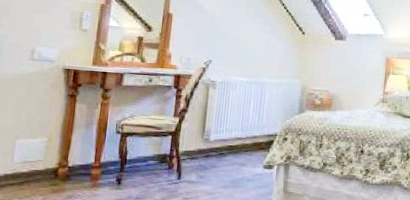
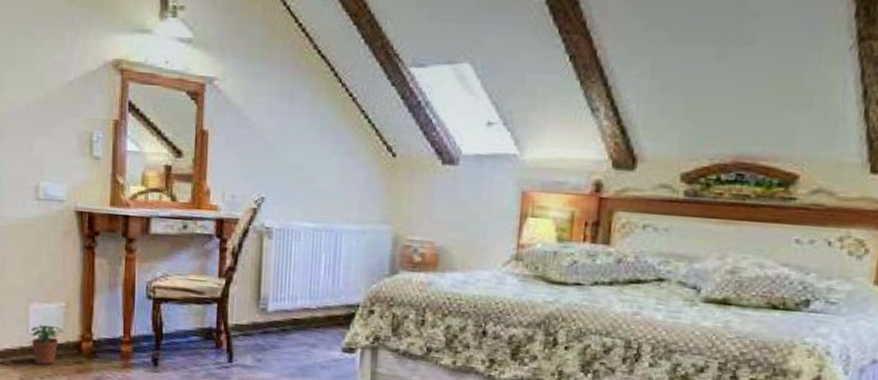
potted plant: none [15,156,45,188] -> present [31,325,64,365]

